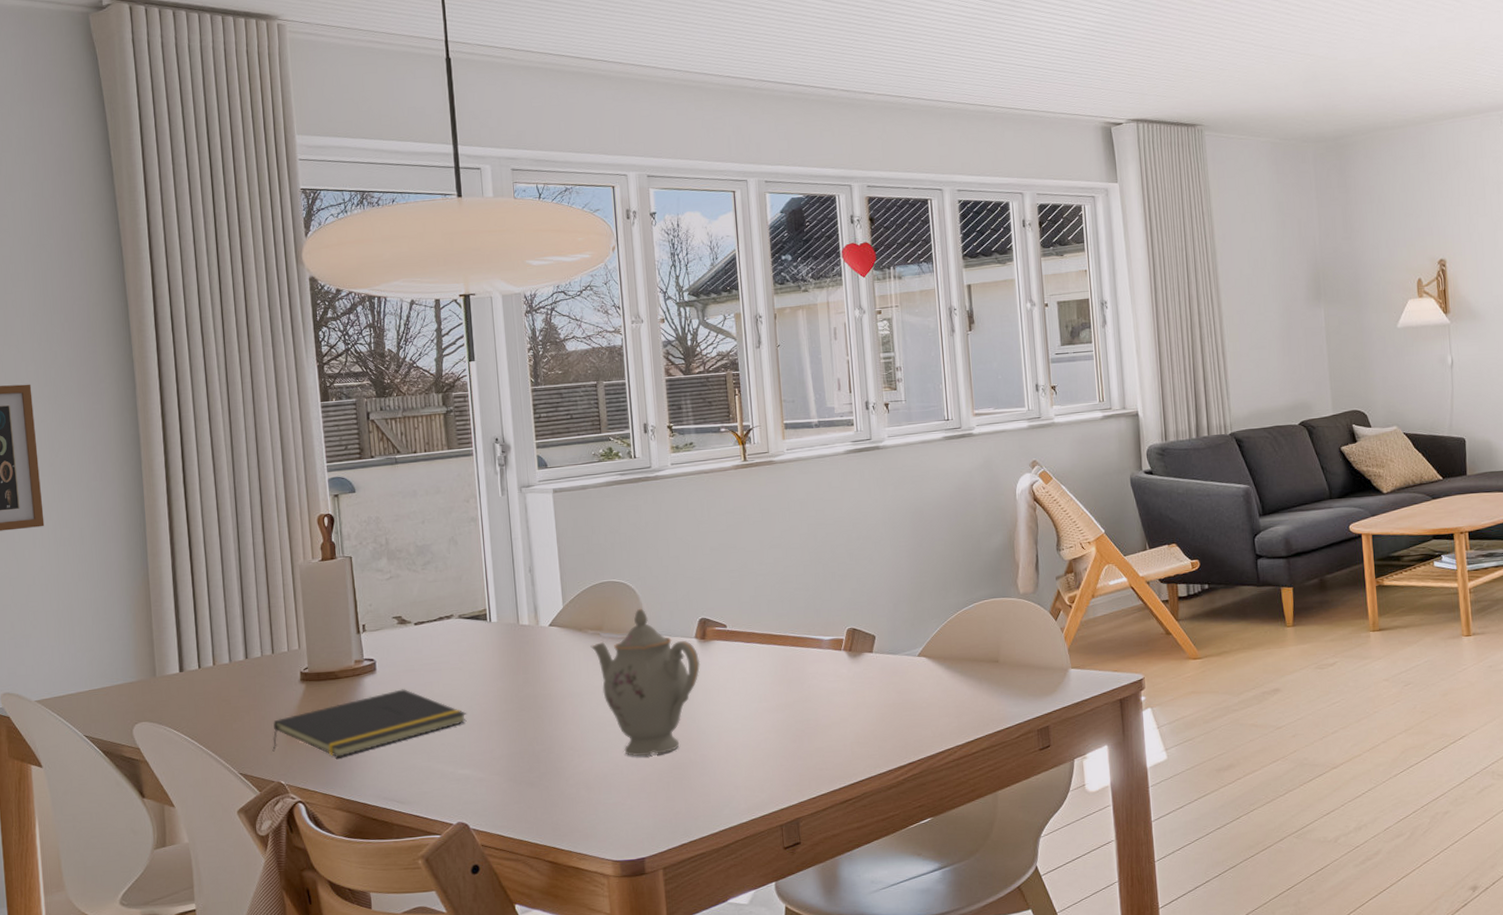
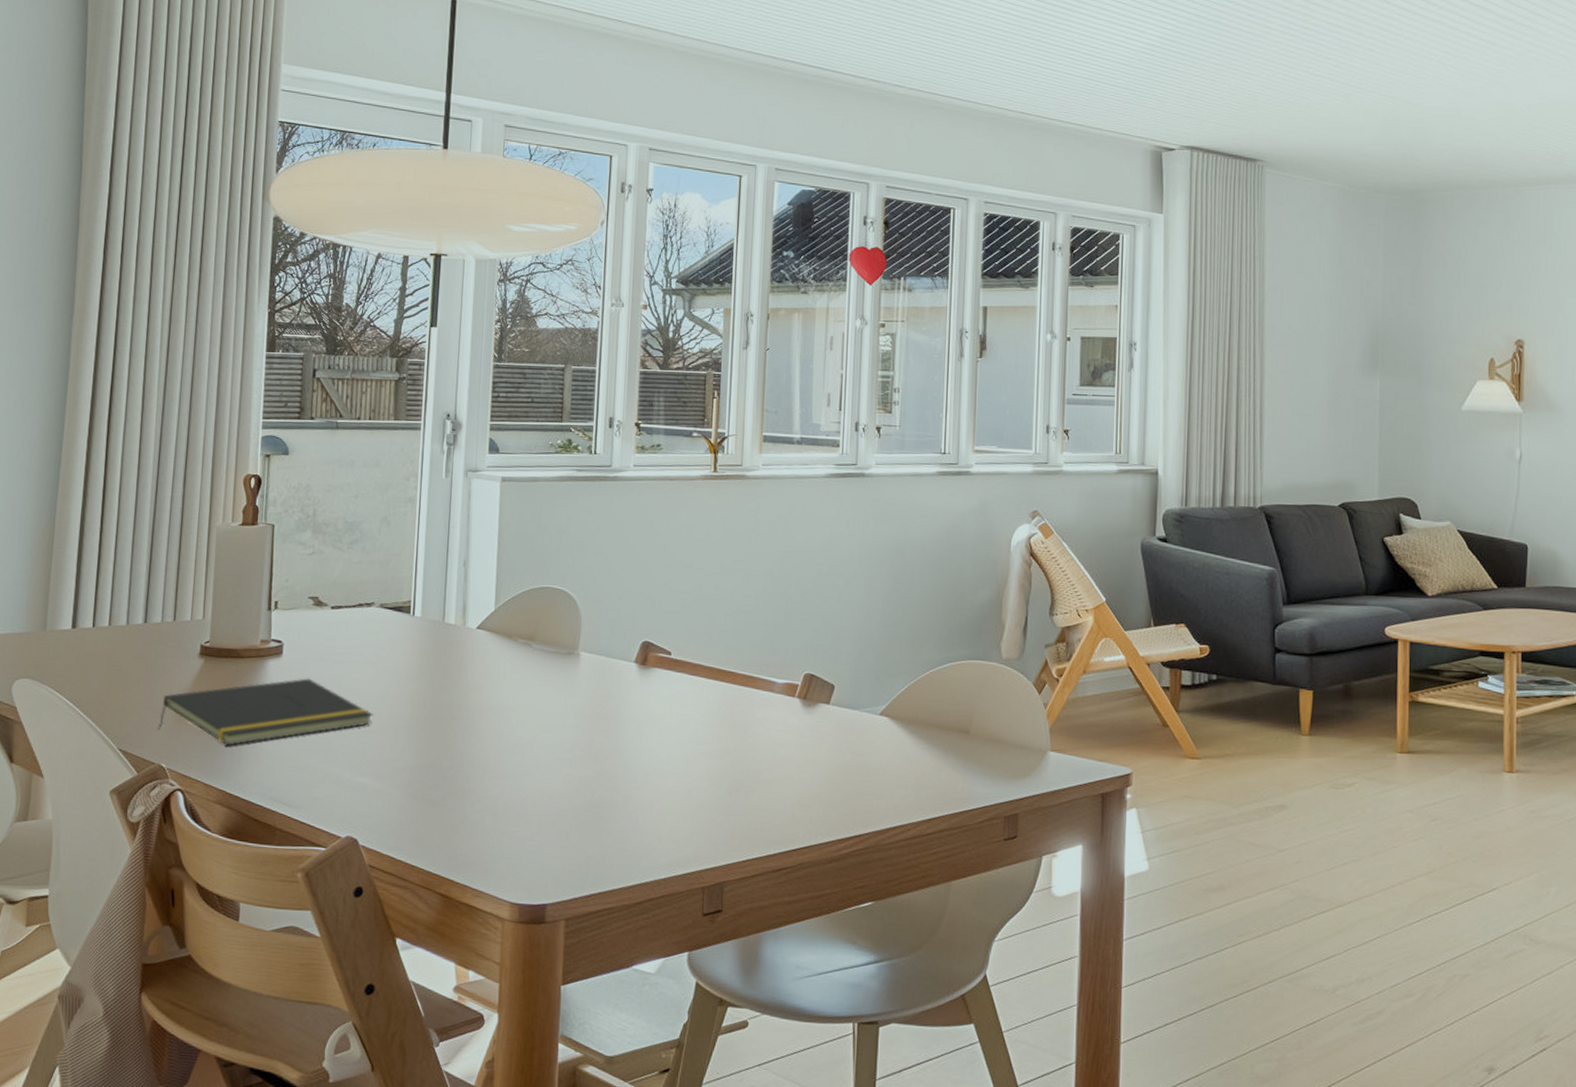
teapot: present [590,608,701,757] -> none [519,621,637,789]

